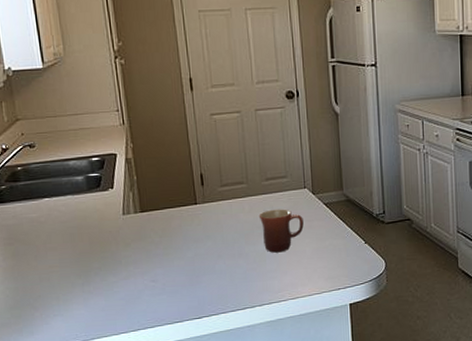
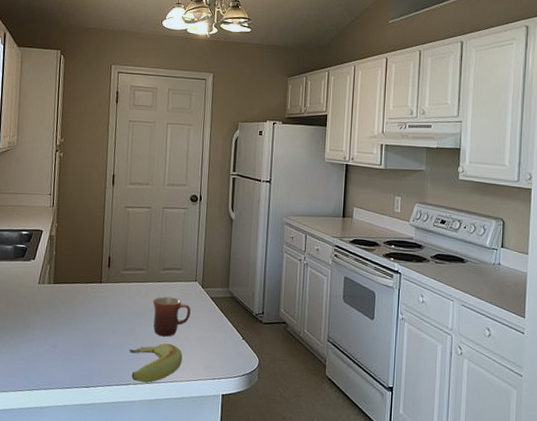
banana: none [240,259,301,305] -> present [129,343,183,383]

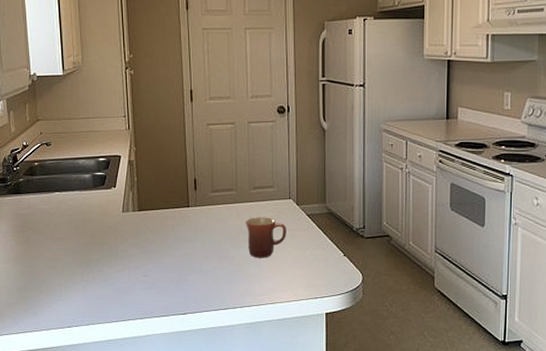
banana: present [129,343,183,383] -> none [225,265,281,306]

